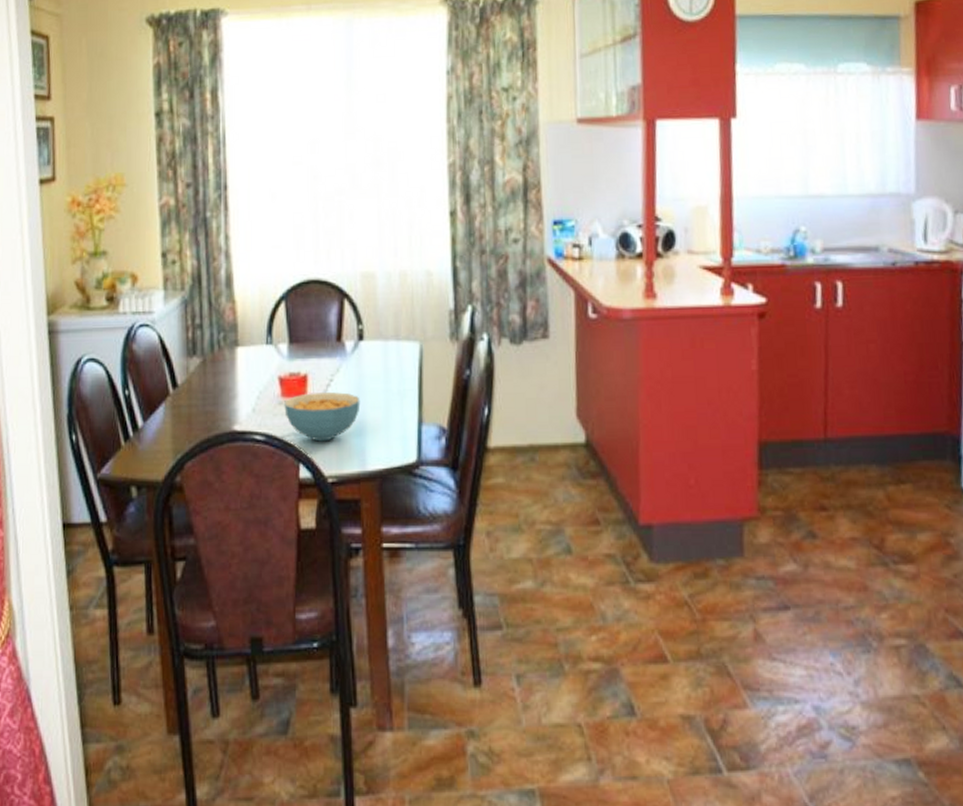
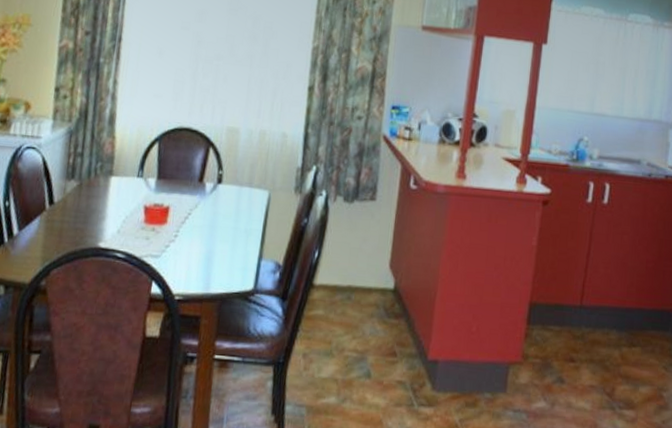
cereal bowl: present [284,392,361,442] -> none [145,222,212,265]

